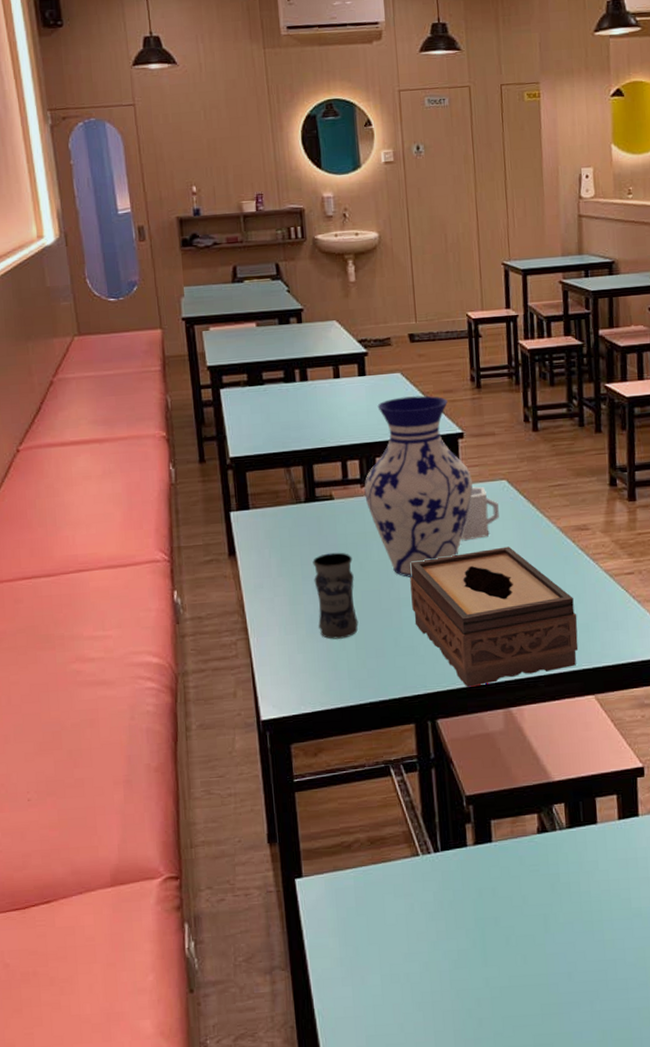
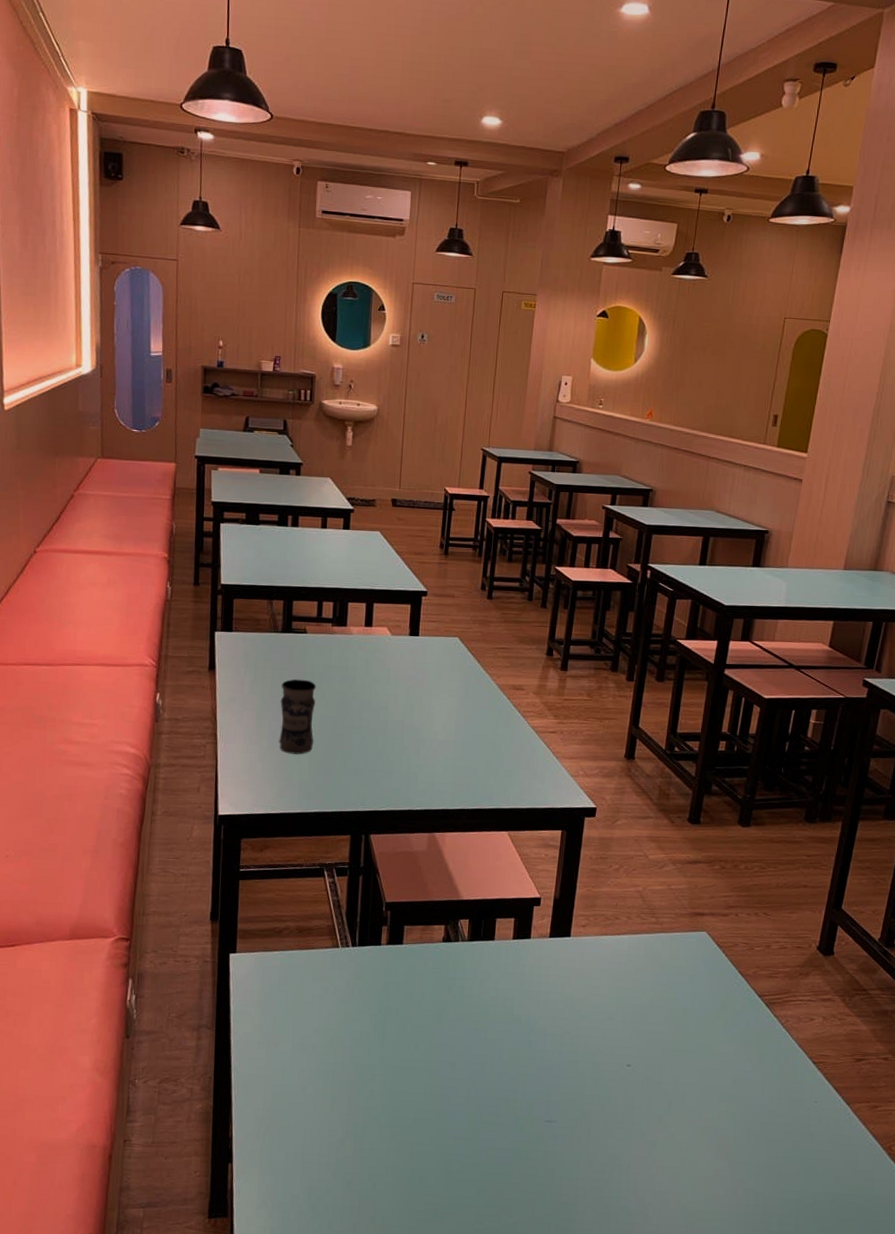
vase: present [364,395,473,577] -> none [334,553,430,710]
tissue box: present [410,546,579,687] -> none [362,694,503,811]
cup: present [460,486,499,541] -> none [412,639,449,685]

